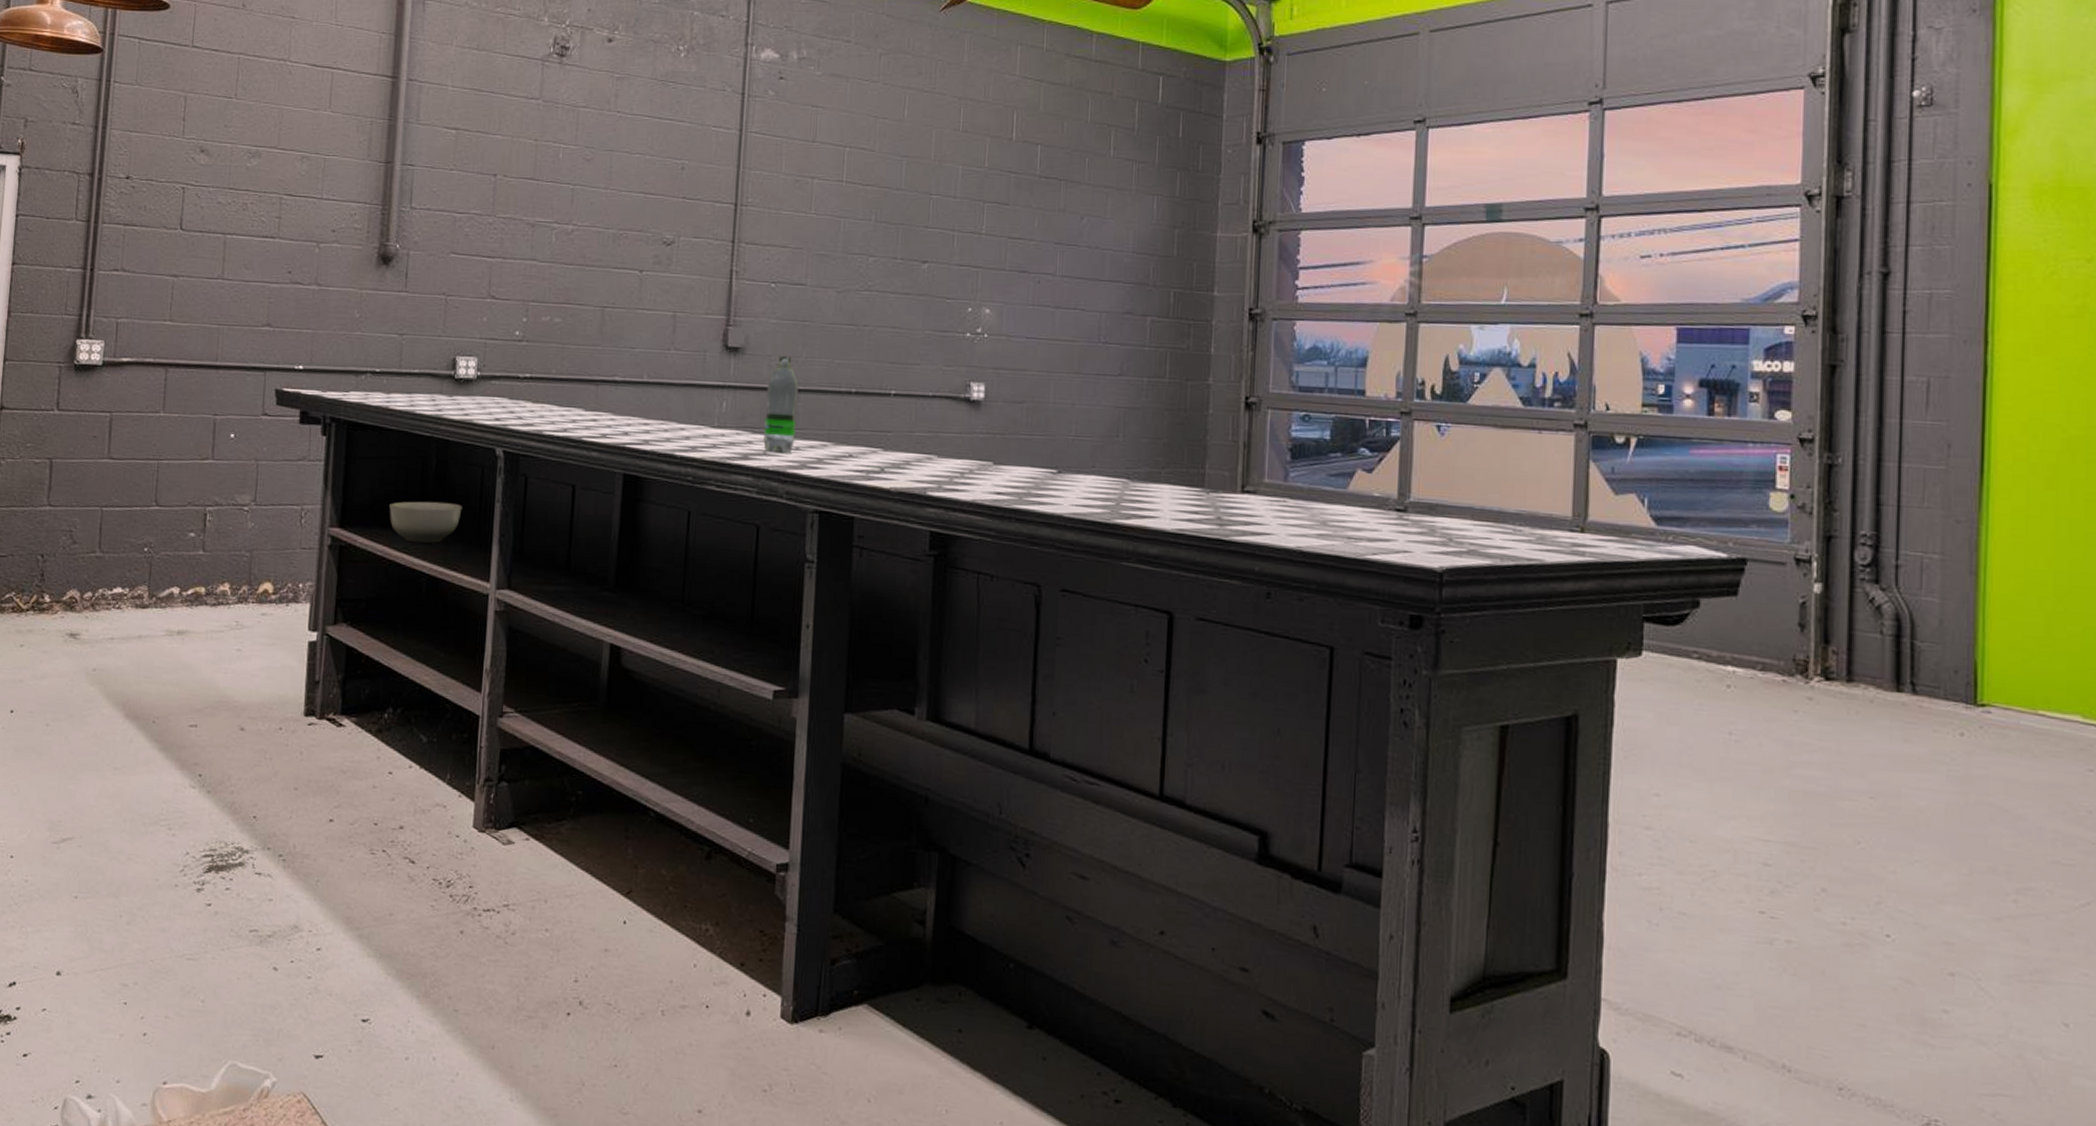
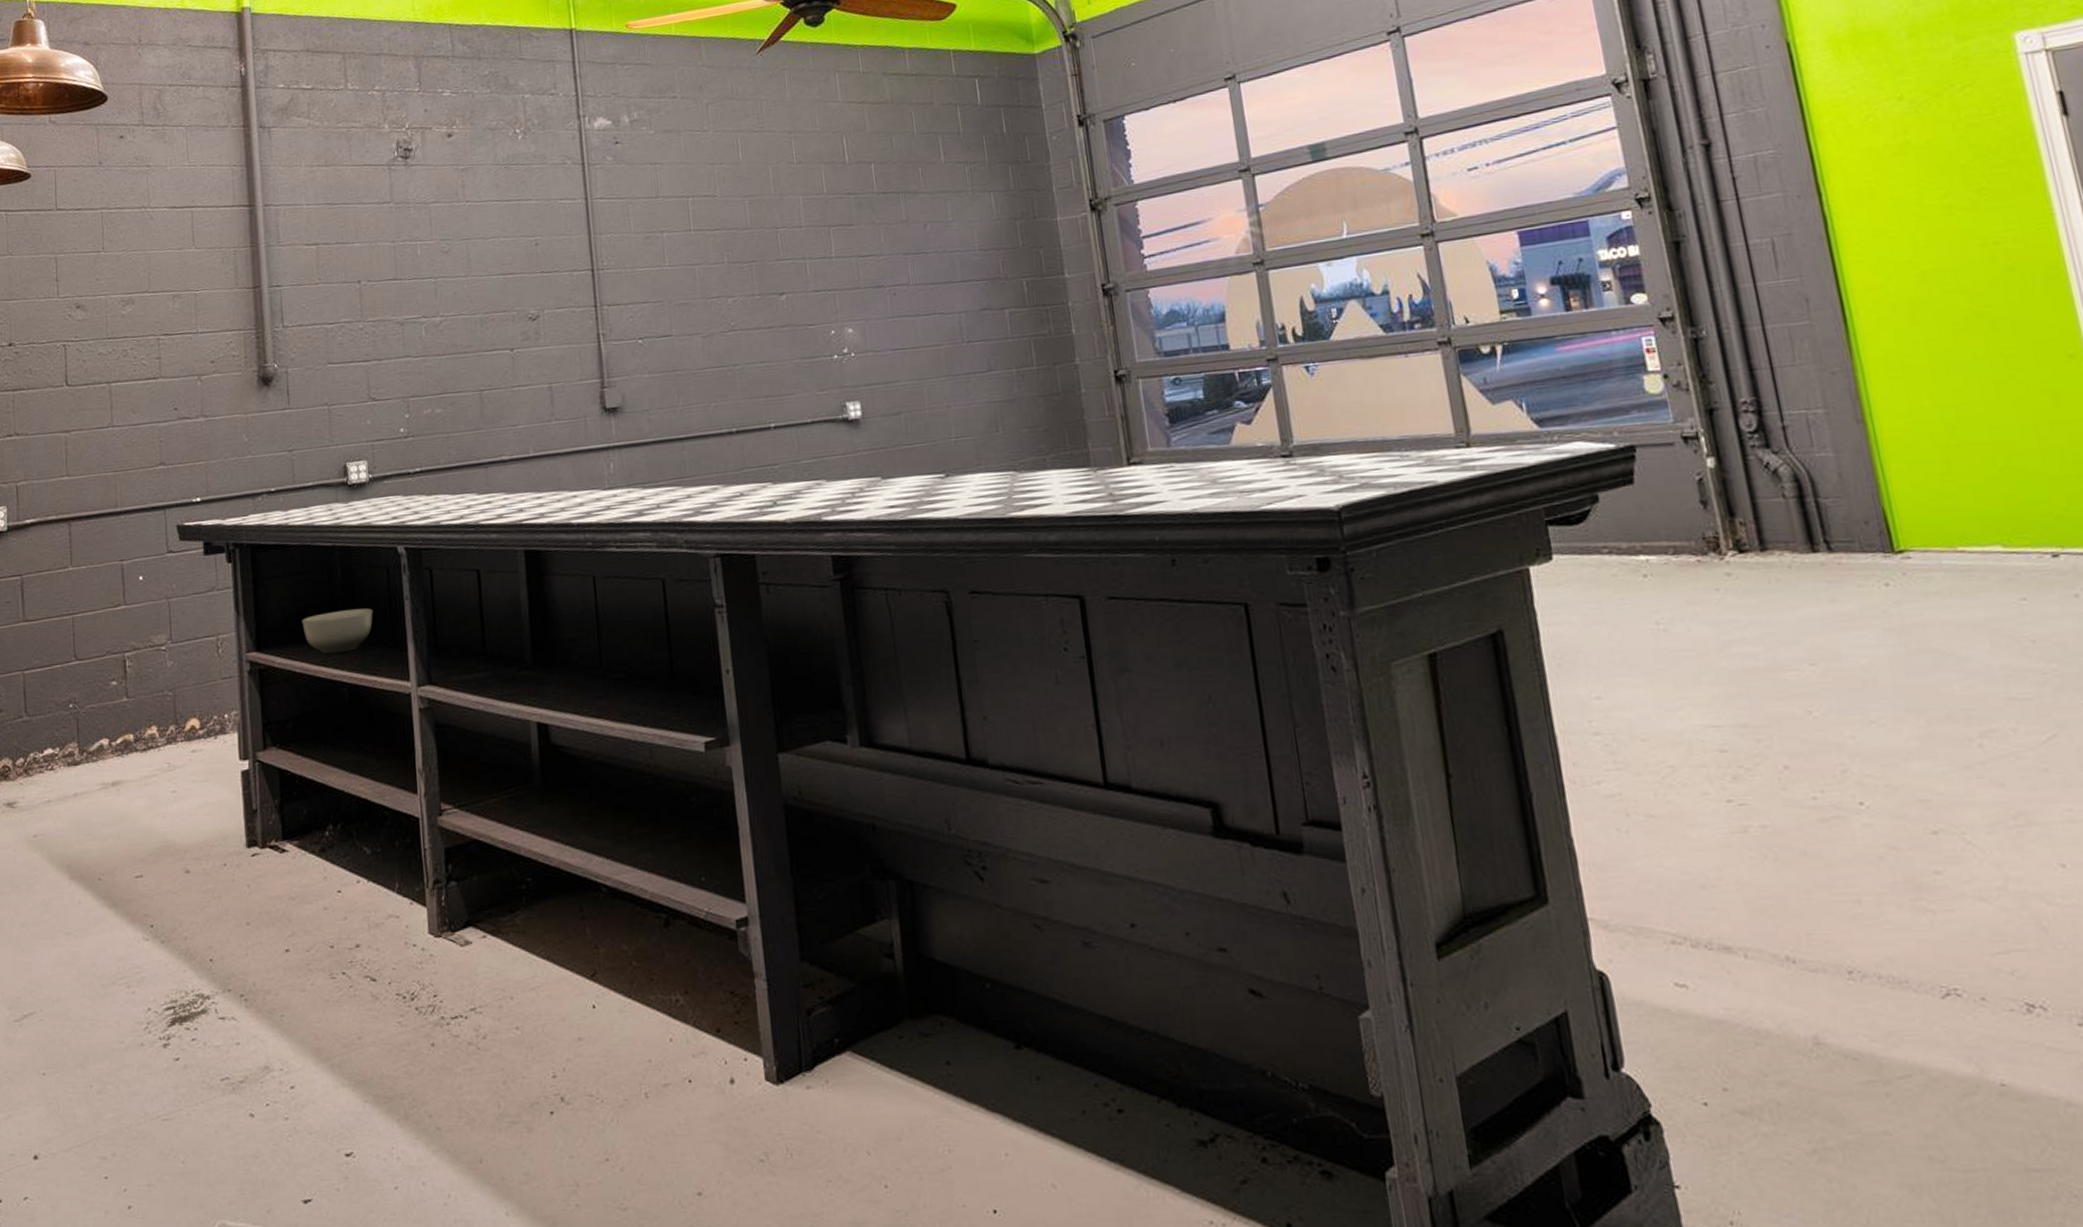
bottle: present [763,355,799,454] -> none [650,407,686,506]

